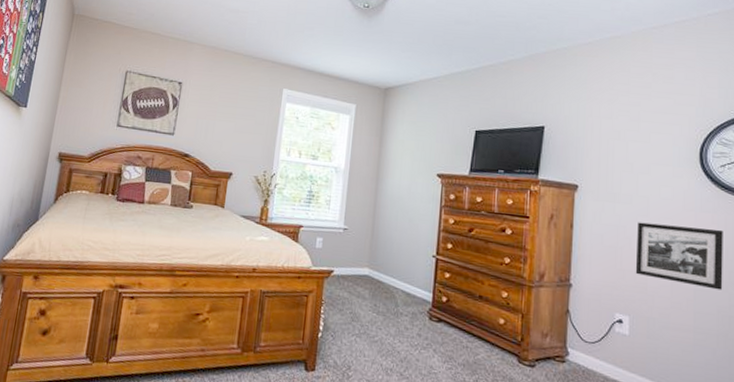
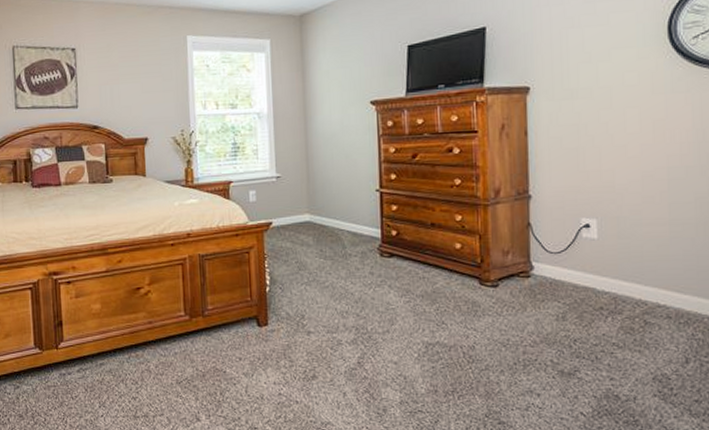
picture frame: present [635,222,723,290] -> none [600,109,700,176]

